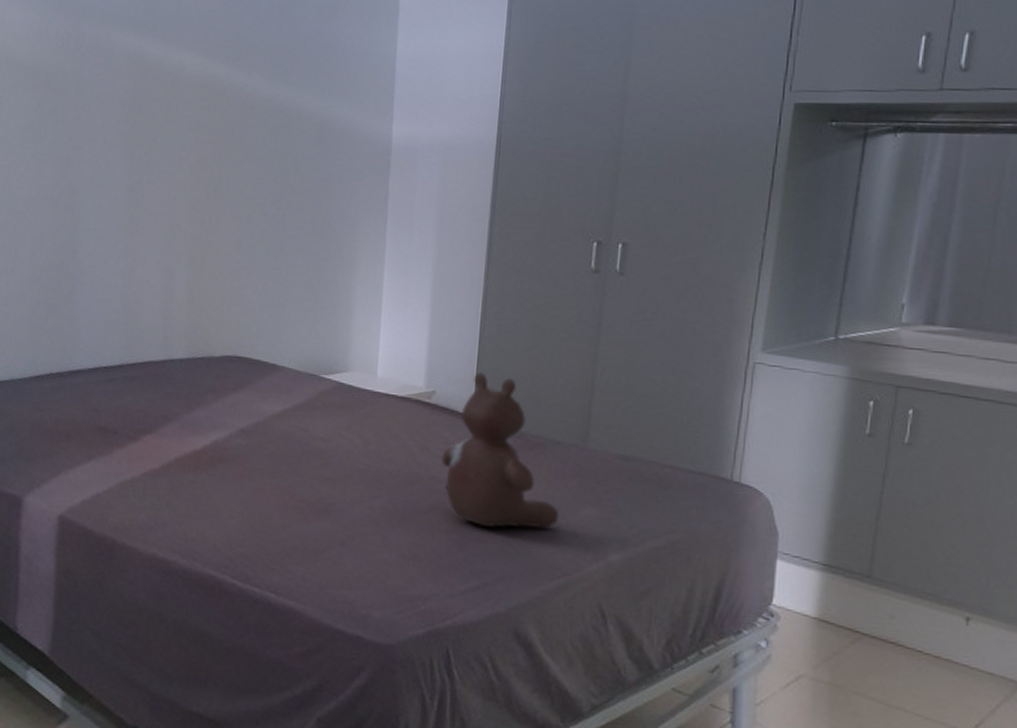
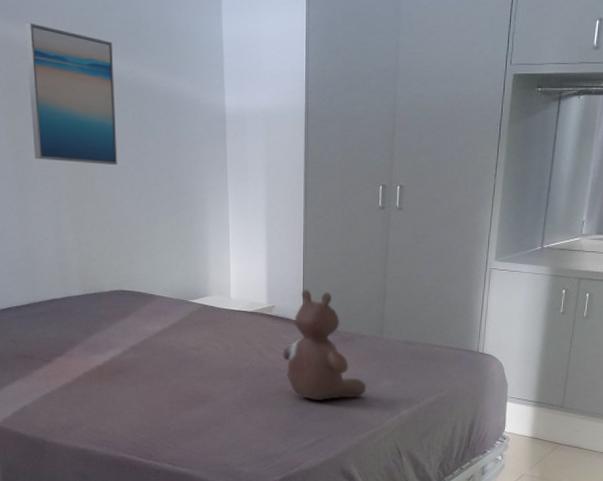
wall art: none [151,39,260,203] -> present [25,23,118,166]

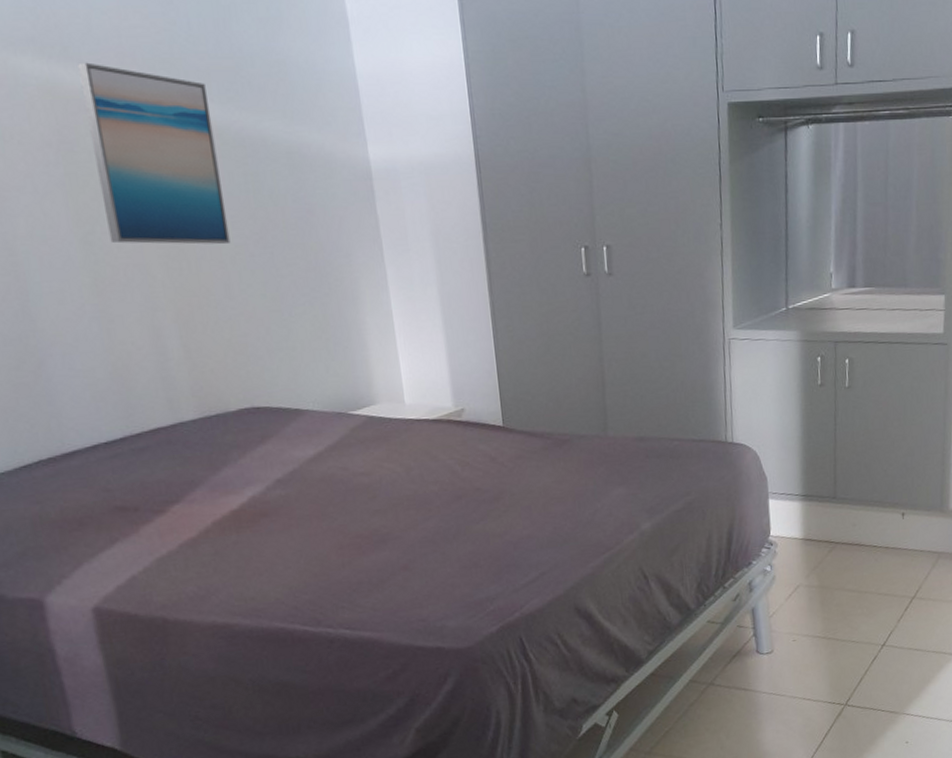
stuffed bear: present [283,289,367,401] -> none [482,383,595,524]

